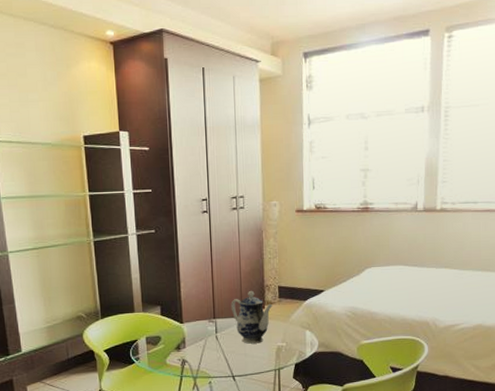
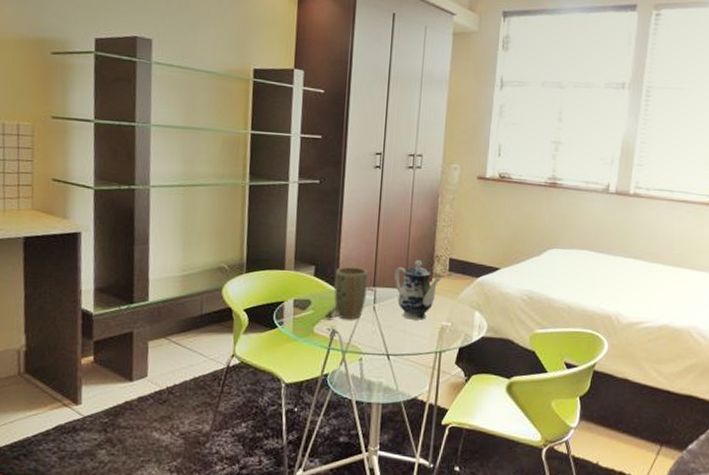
plant pot: none [179,303,208,350] -> present [334,266,368,320]

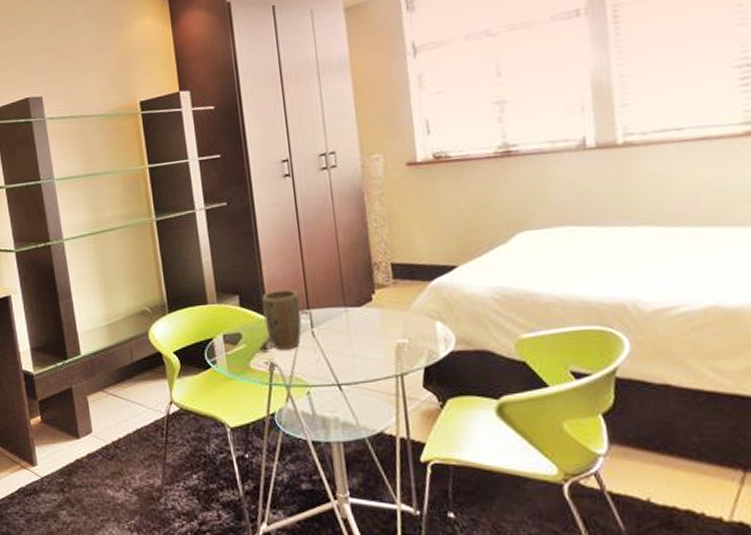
teapot: present [394,259,441,320] -> none [328,270,386,341]

